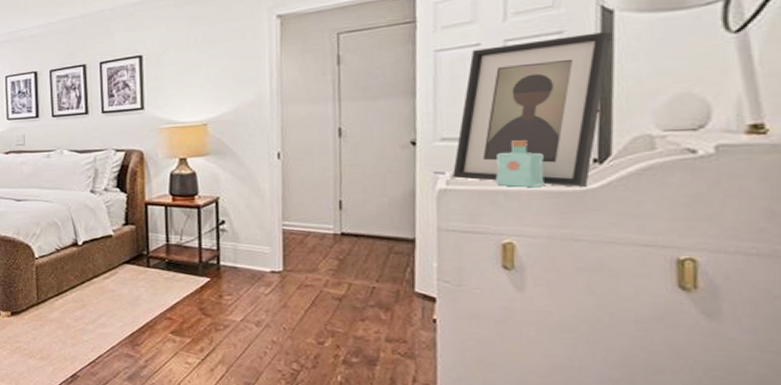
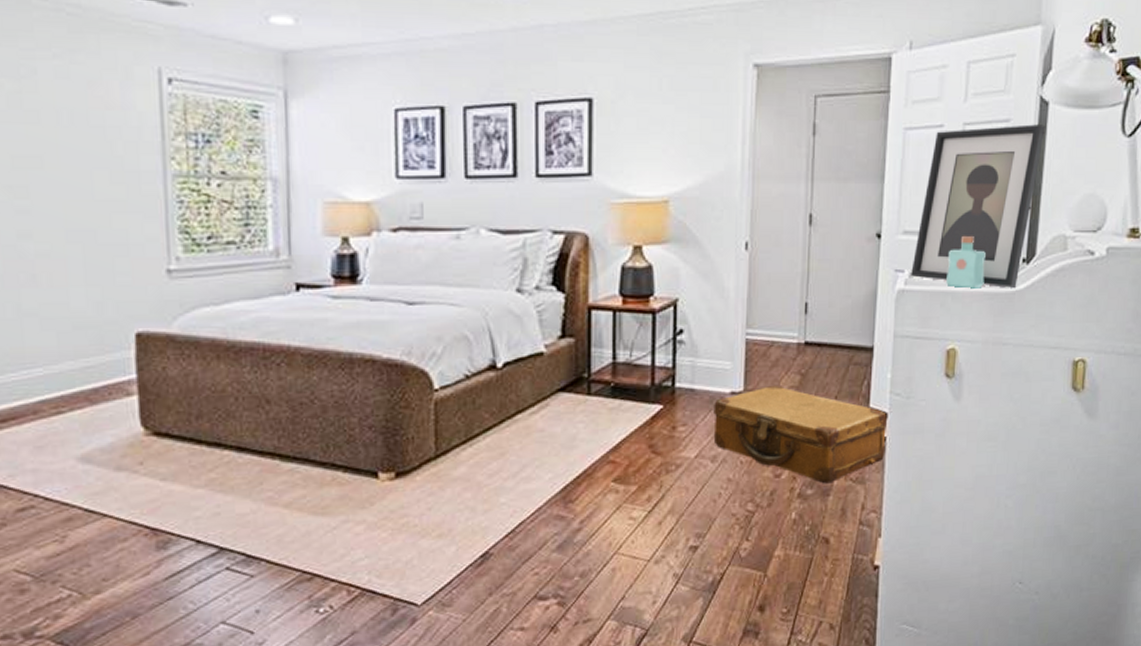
suitcase: none [255,267,436,355] -> present [713,384,887,484]

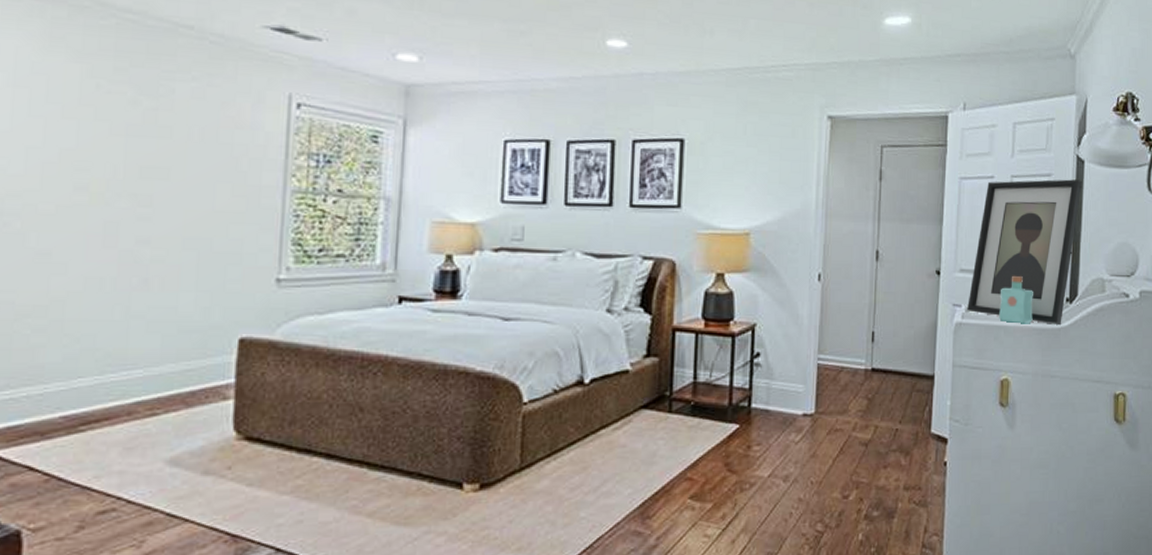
suitcase: present [713,384,887,484] -> none [786,408,947,506]

